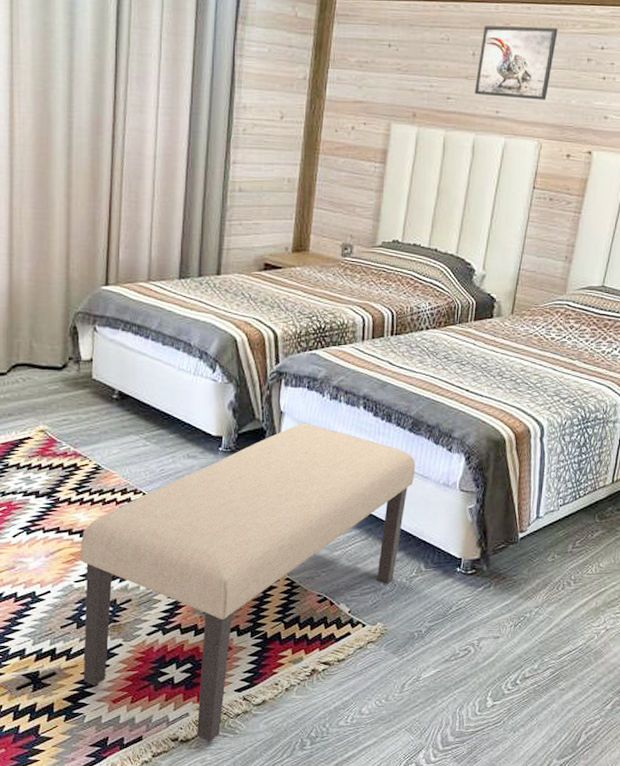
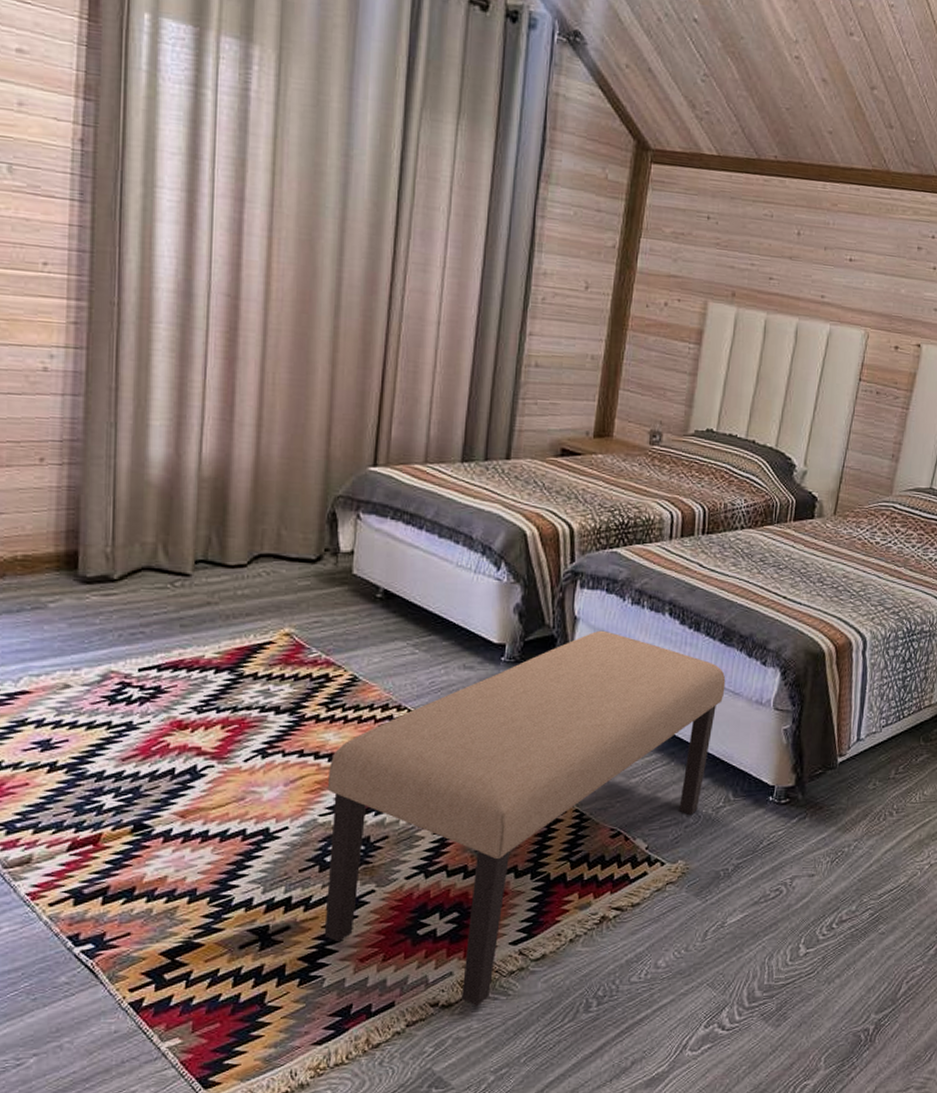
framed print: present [474,25,558,100] -> none [799,204,888,287]

